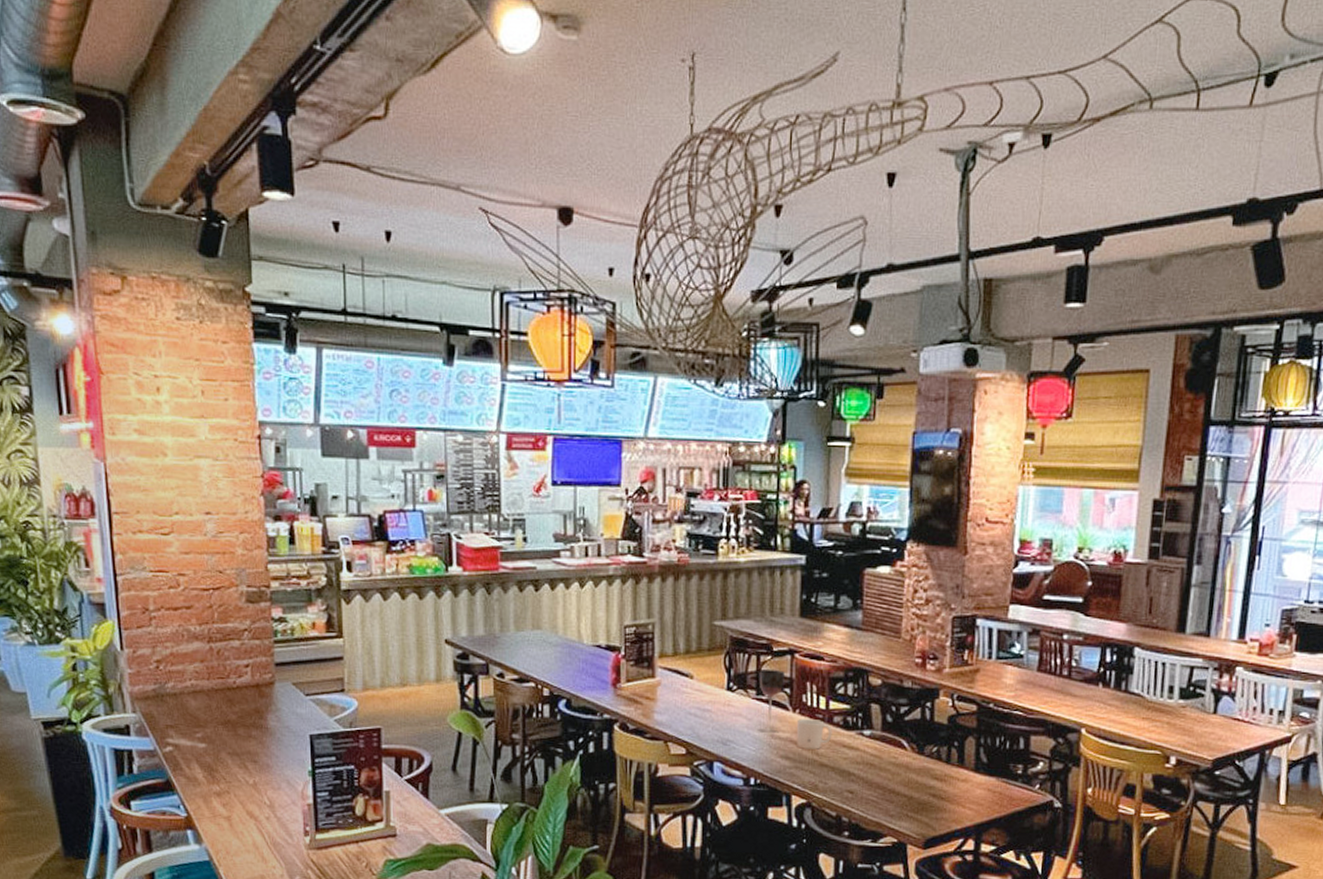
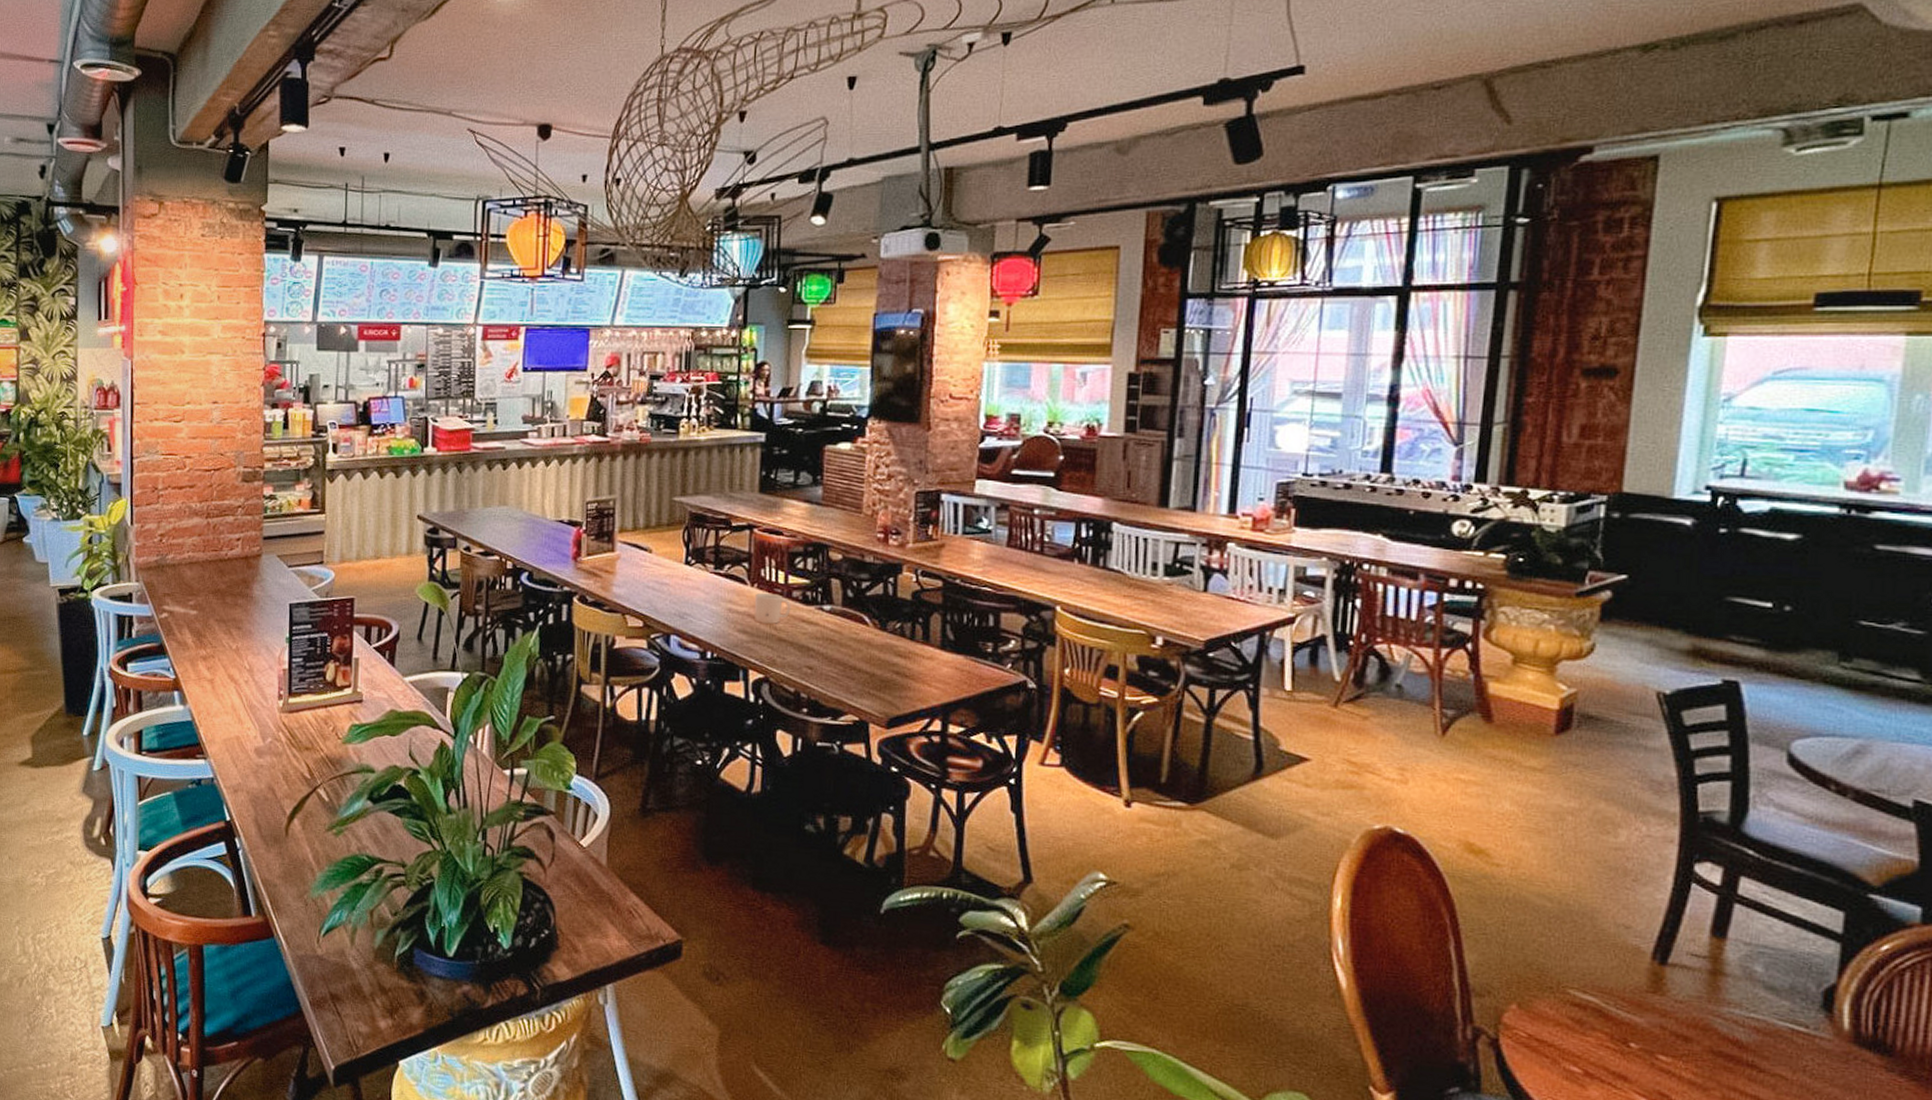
wineglass: present [757,670,785,733] -> none [715,544,743,607]

